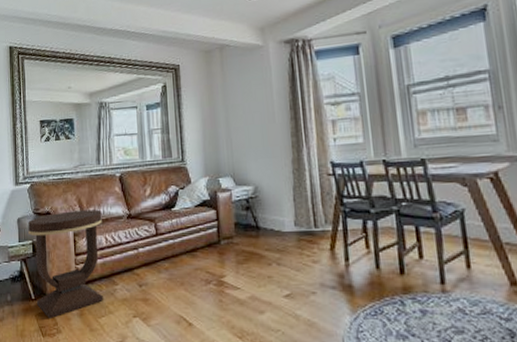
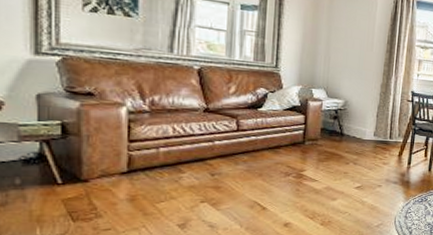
side table: present [28,209,103,320] -> none [55,95,171,204]

